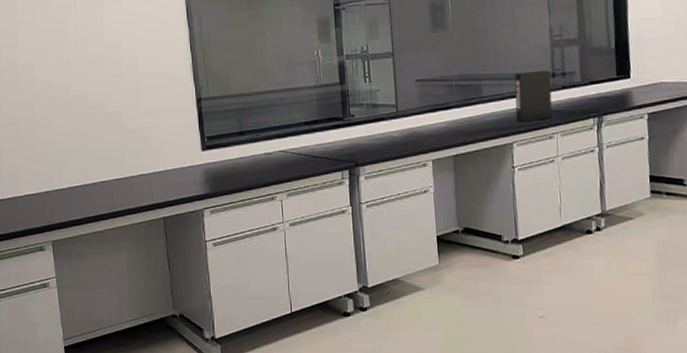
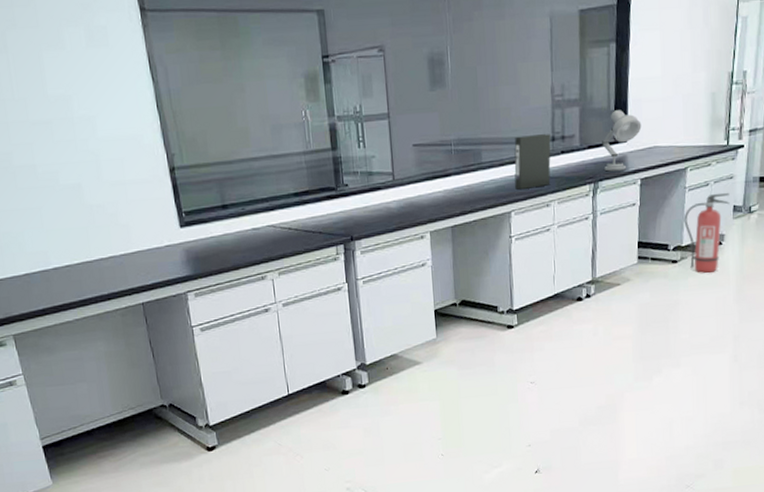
desk lamp: none [604,48,645,107] -> present [602,110,642,172]

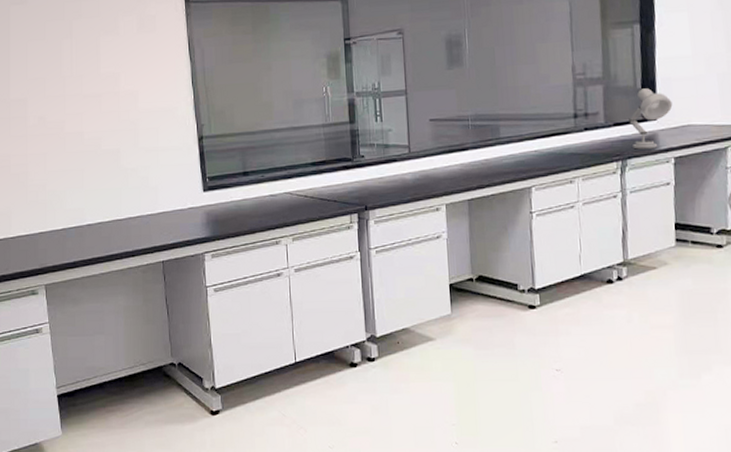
binder: present [514,134,551,190] -> none [534,111,574,165]

